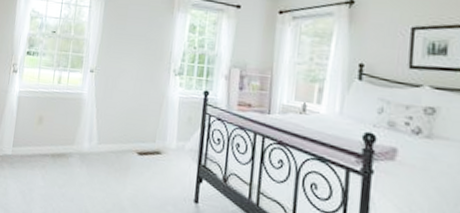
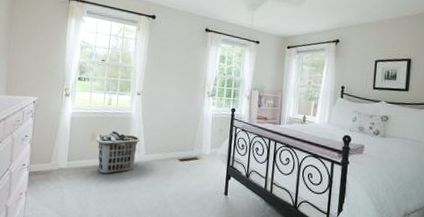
clothes hamper: none [43,114,92,165] -> present [96,131,140,174]

